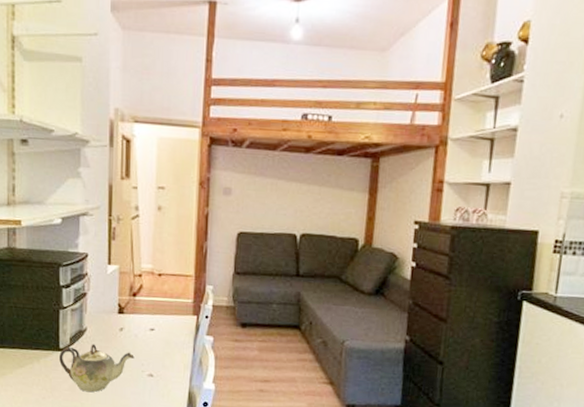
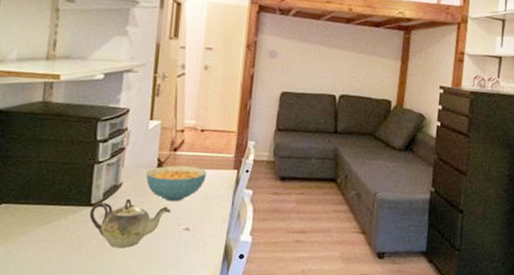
cereal bowl: none [108,310,167,348] -> present [146,165,207,202]

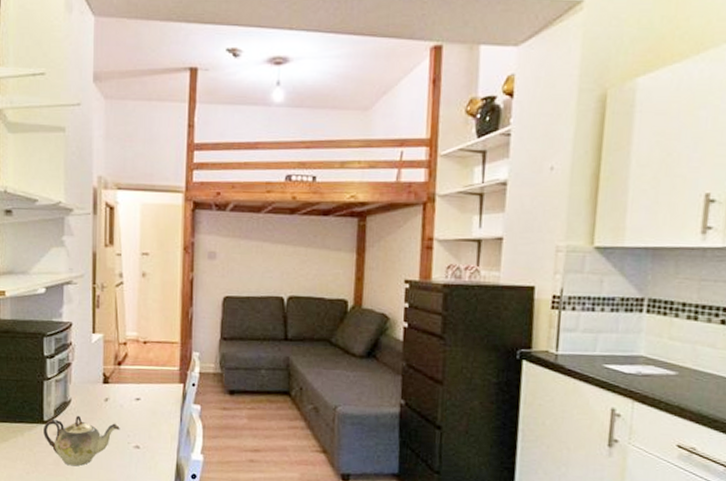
cereal bowl: present [146,165,207,202] -> none [93,380,152,419]

